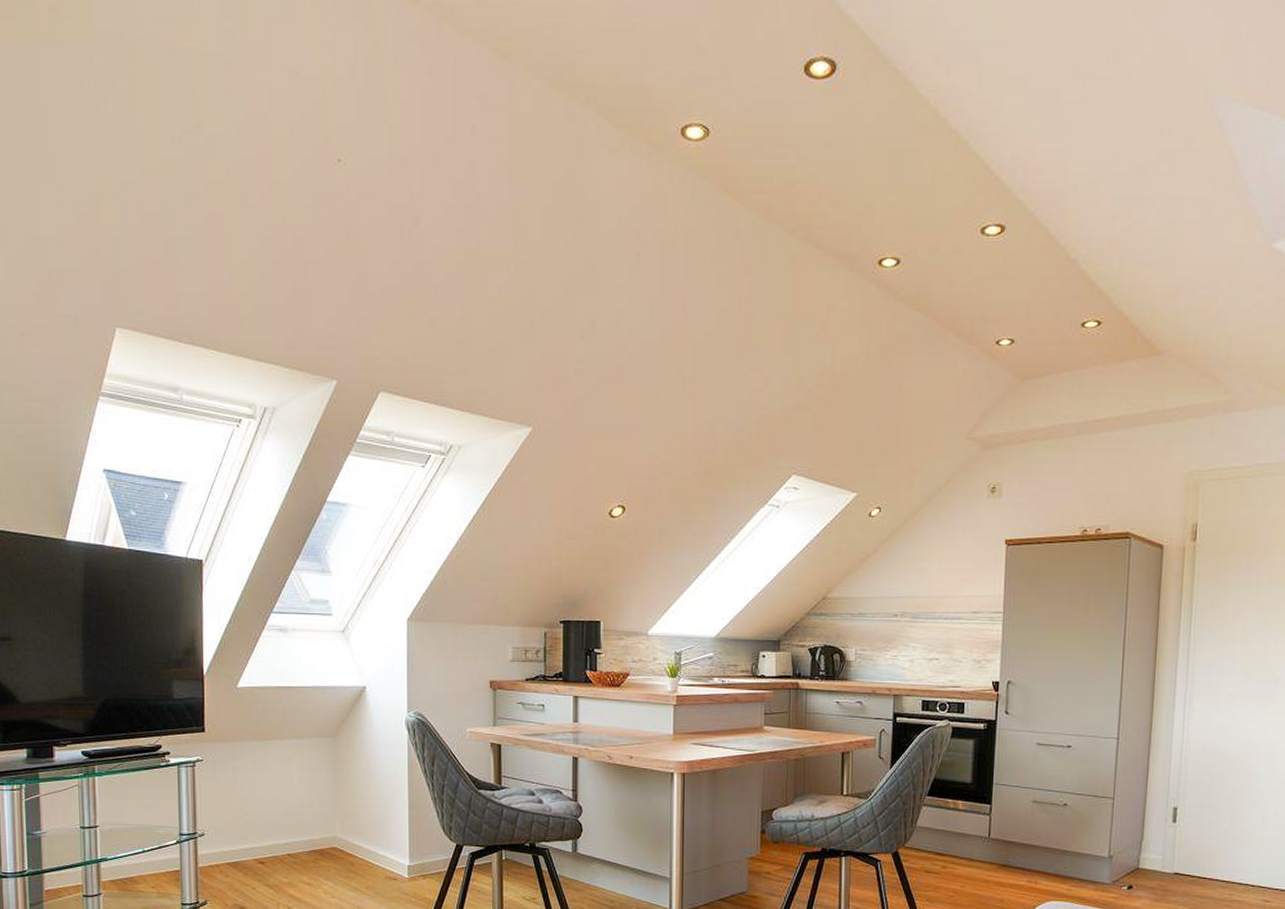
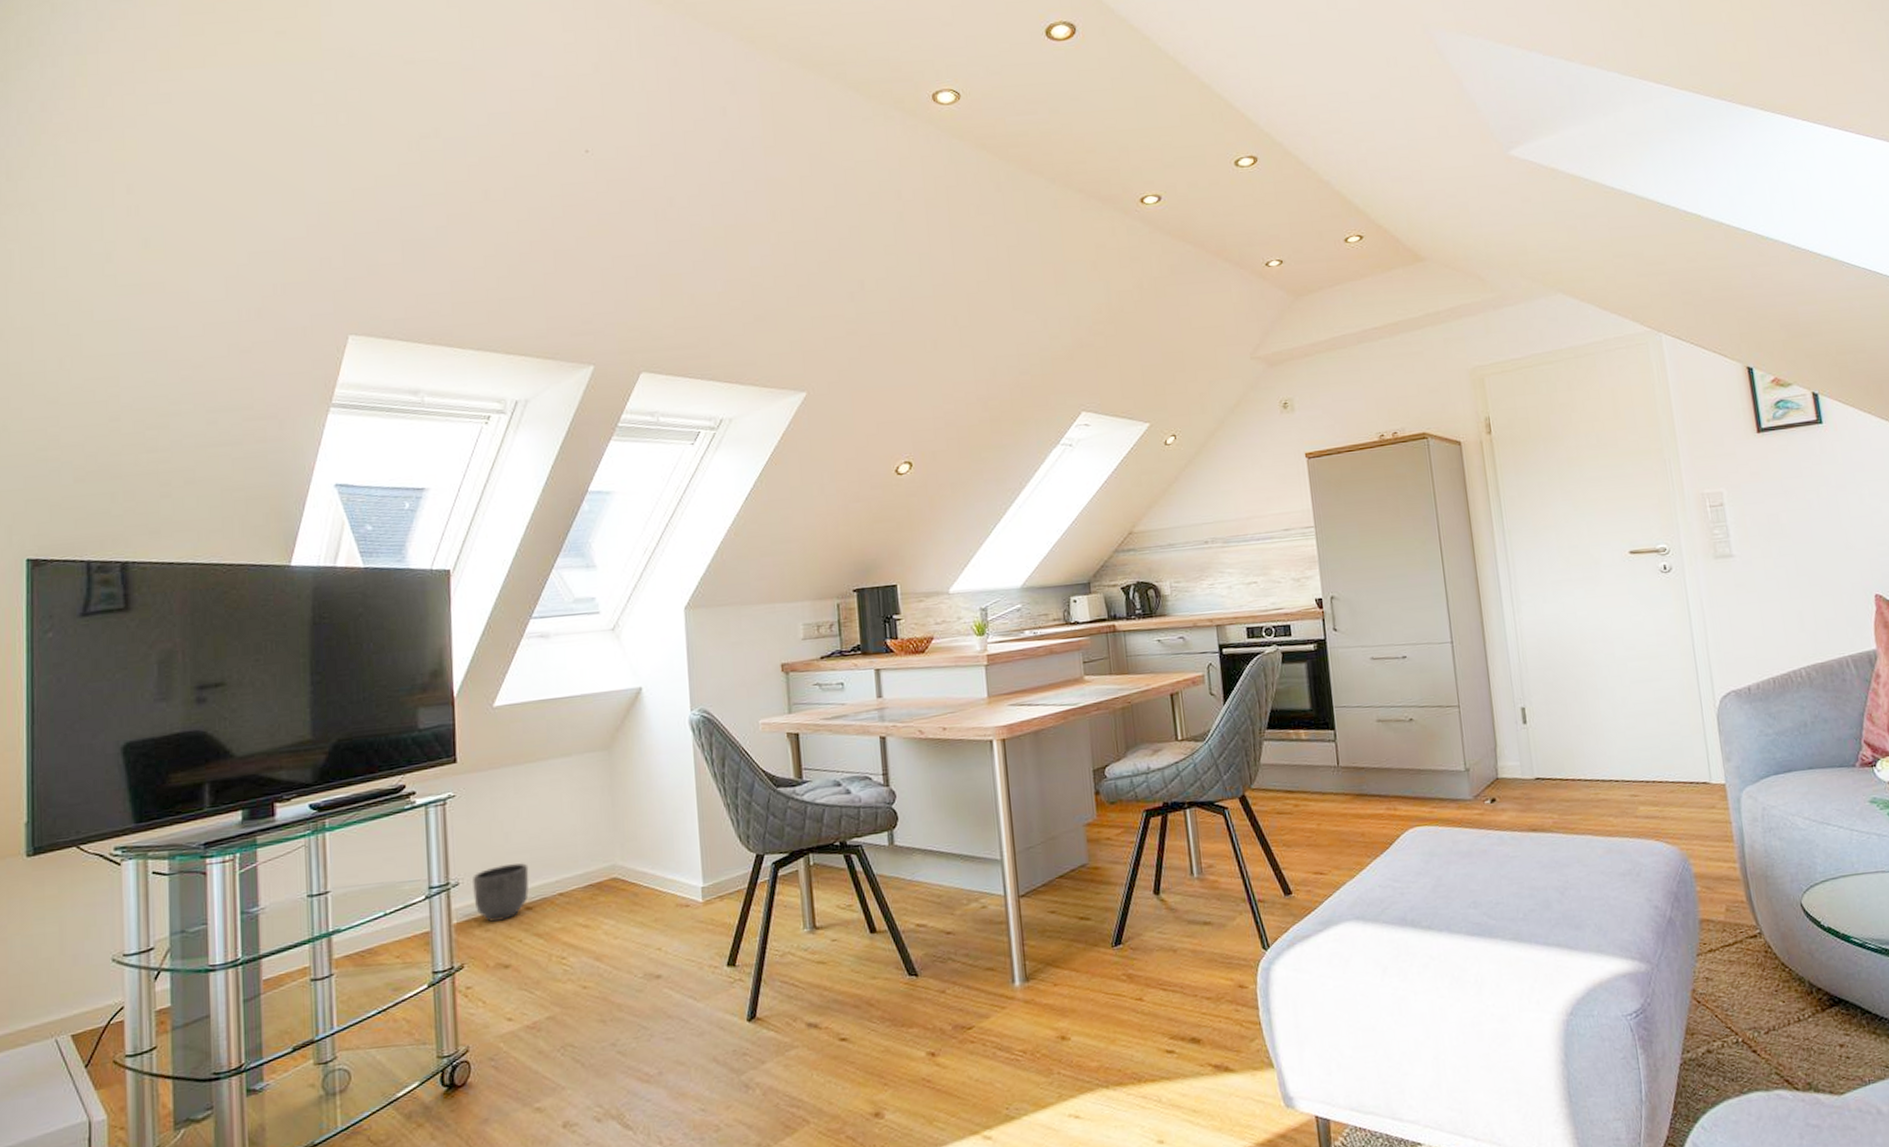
planter: none [215,824,263,870] -> present [471,863,529,922]

